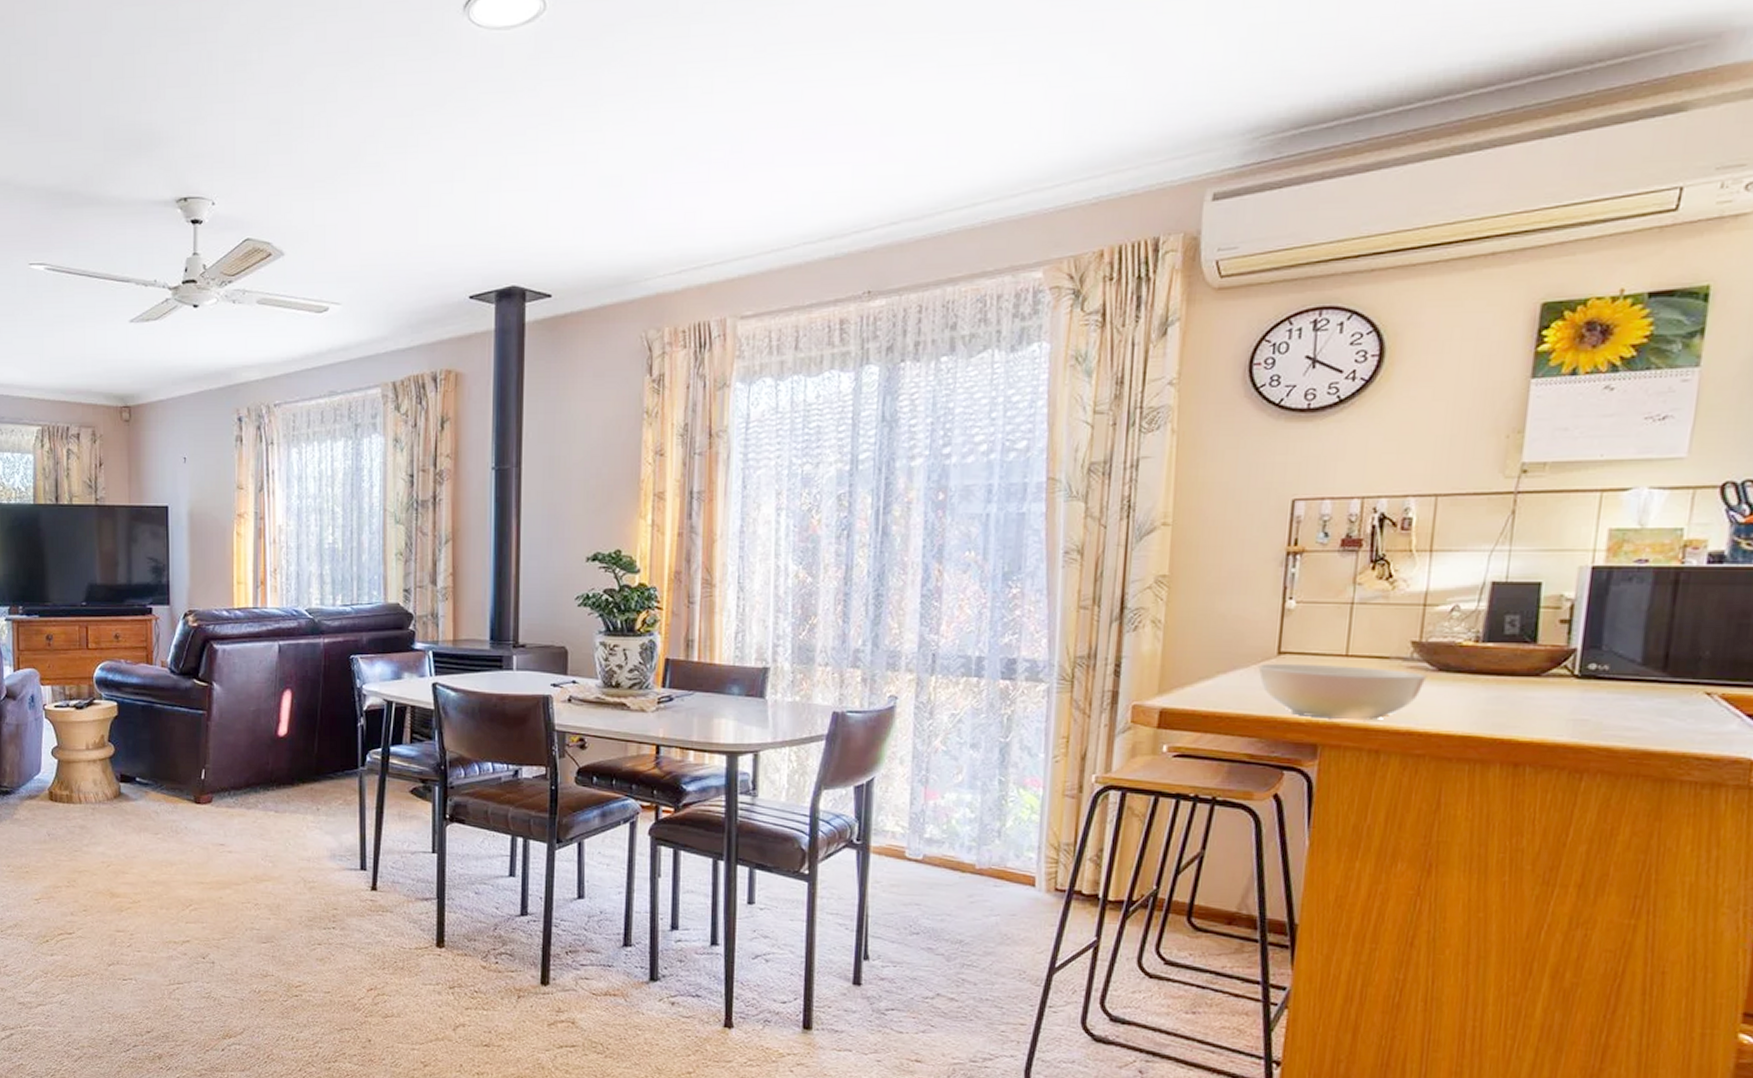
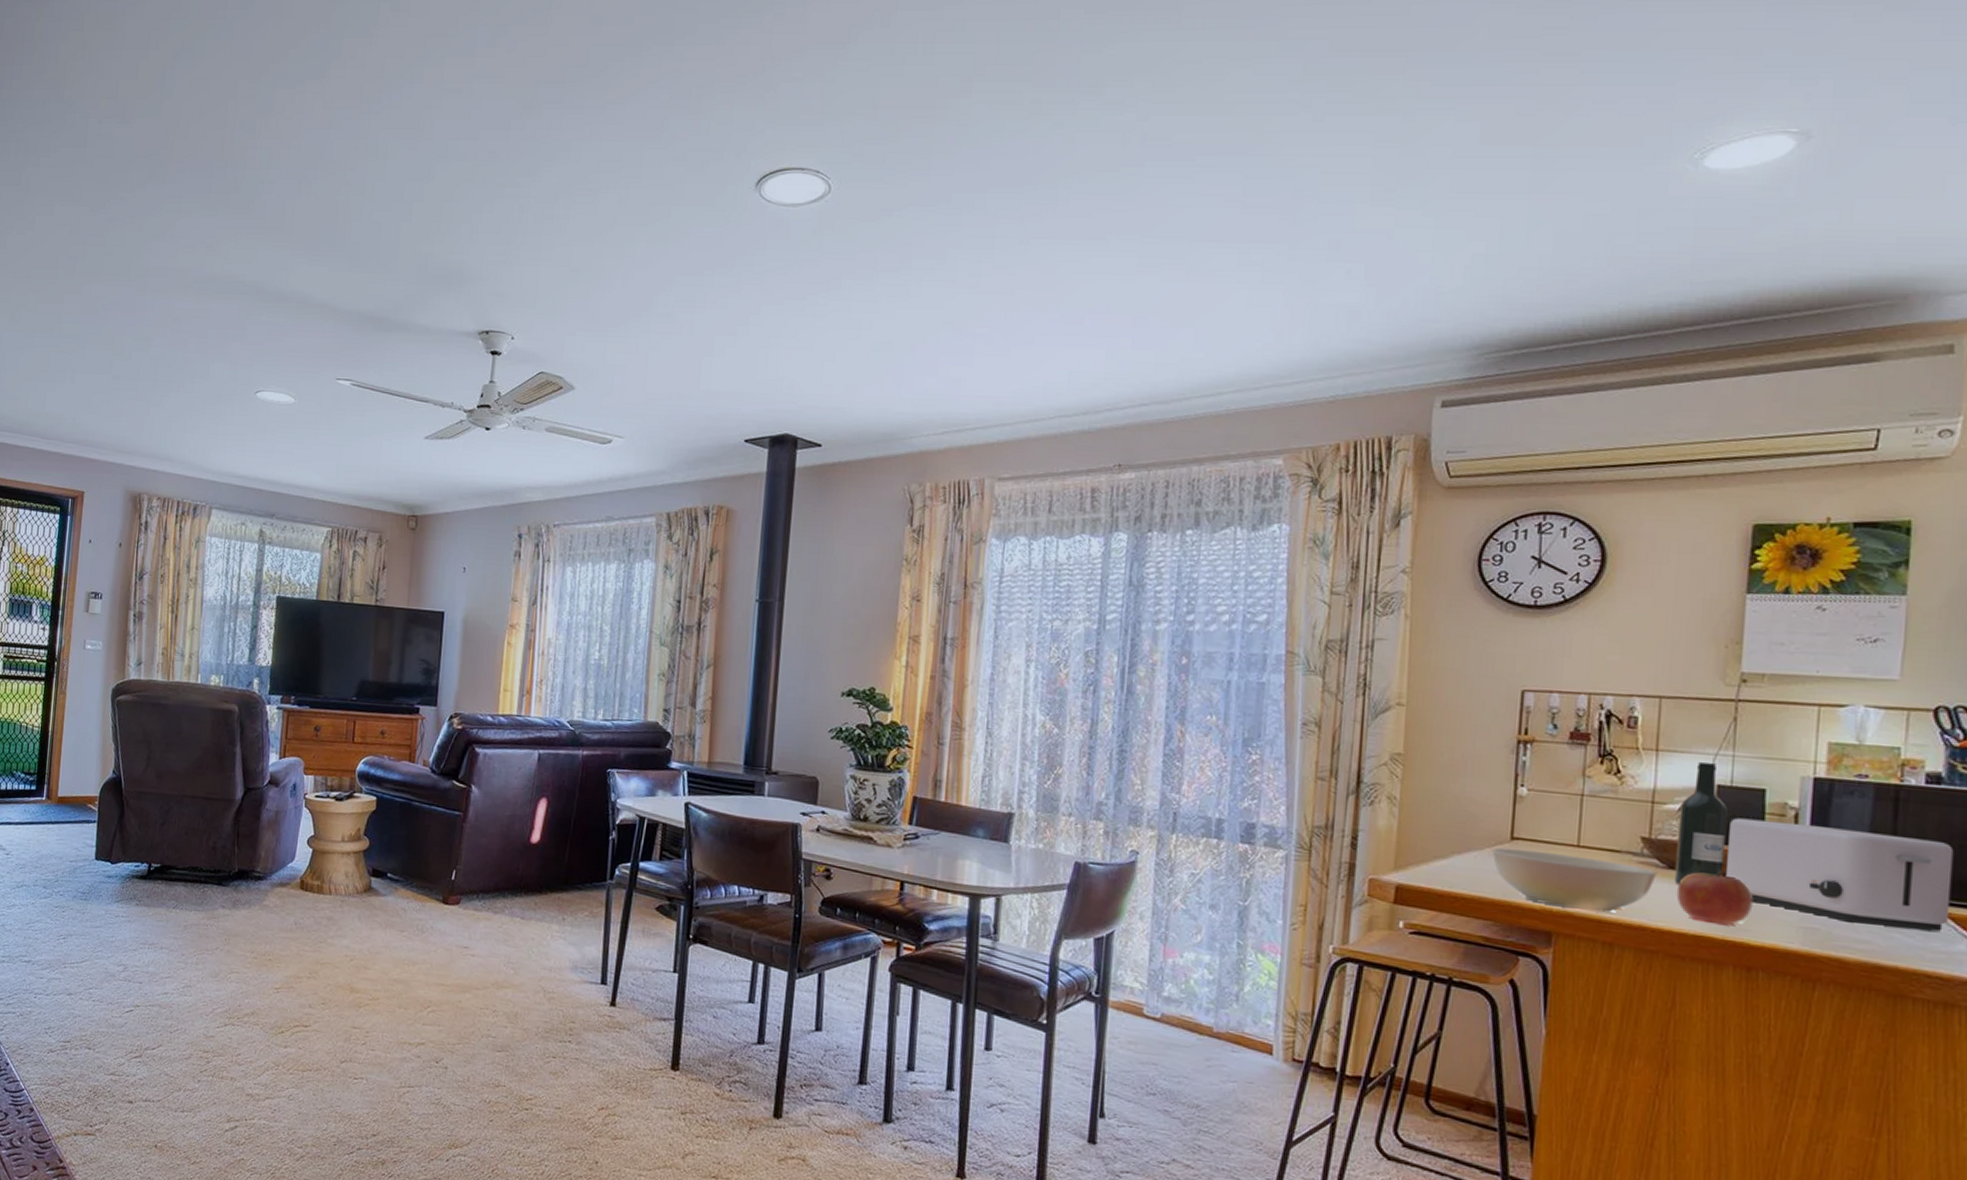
wine bottle: none [1443,560,1501,686] -> present [1673,762,1727,885]
fruit: none [1445,668,1524,722] -> present [1676,870,1754,925]
toaster: none [1497,614,1732,714] -> present [1726,817,1954,932]

